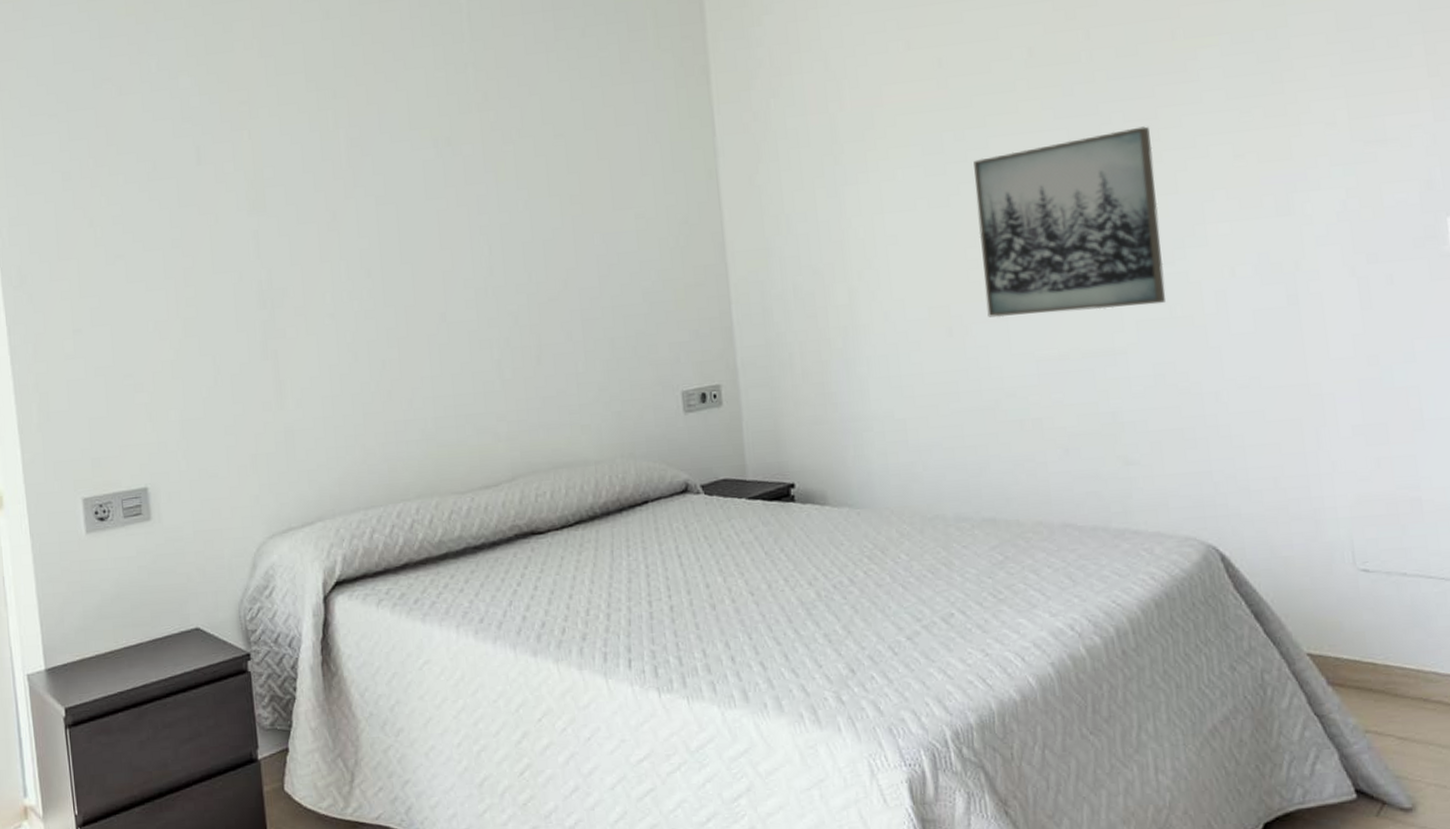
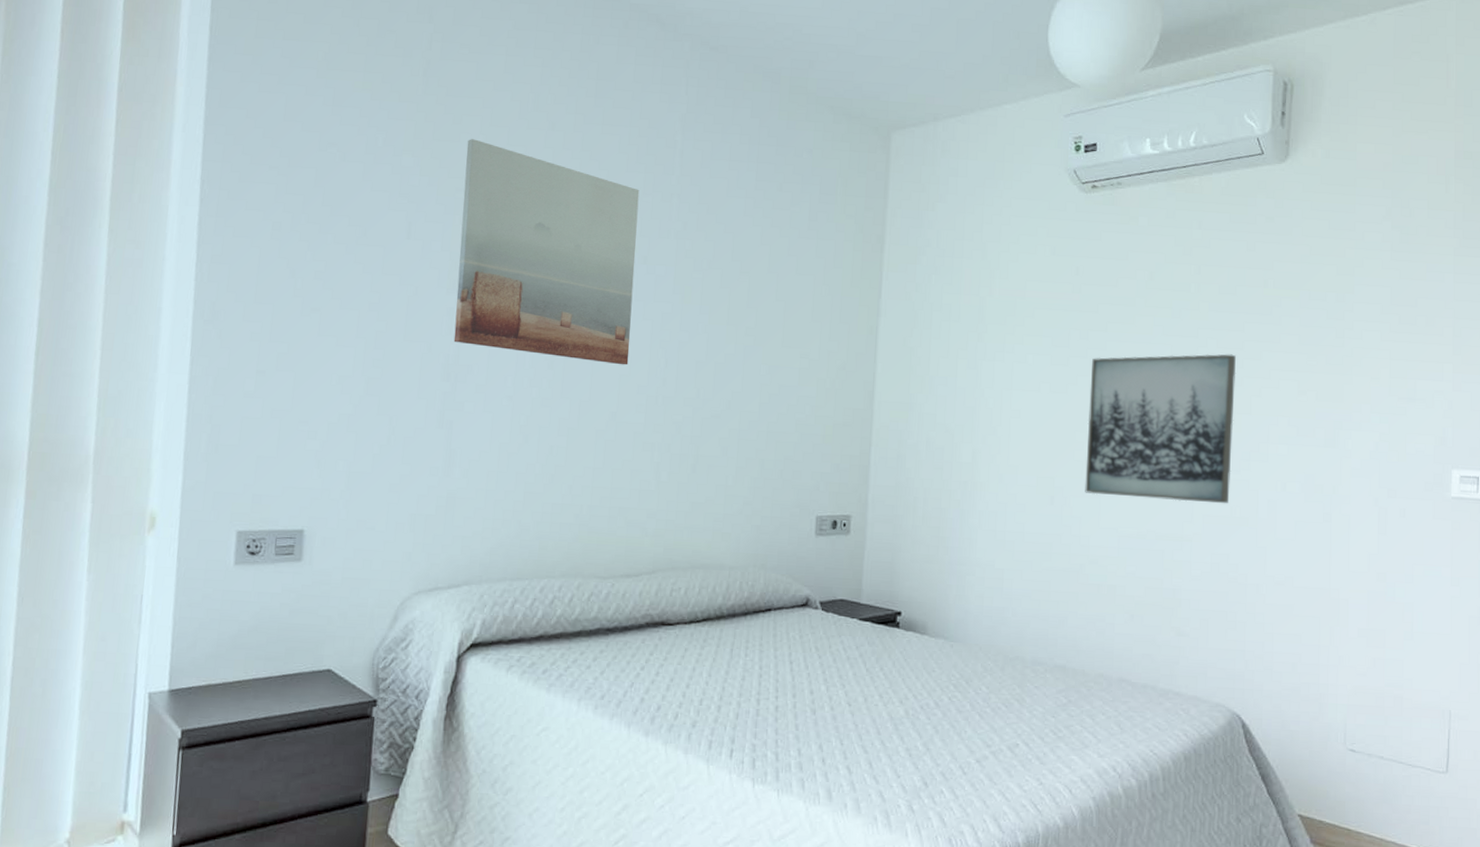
wall art: none [241,45,450,267] -> present [453,139,640,365]

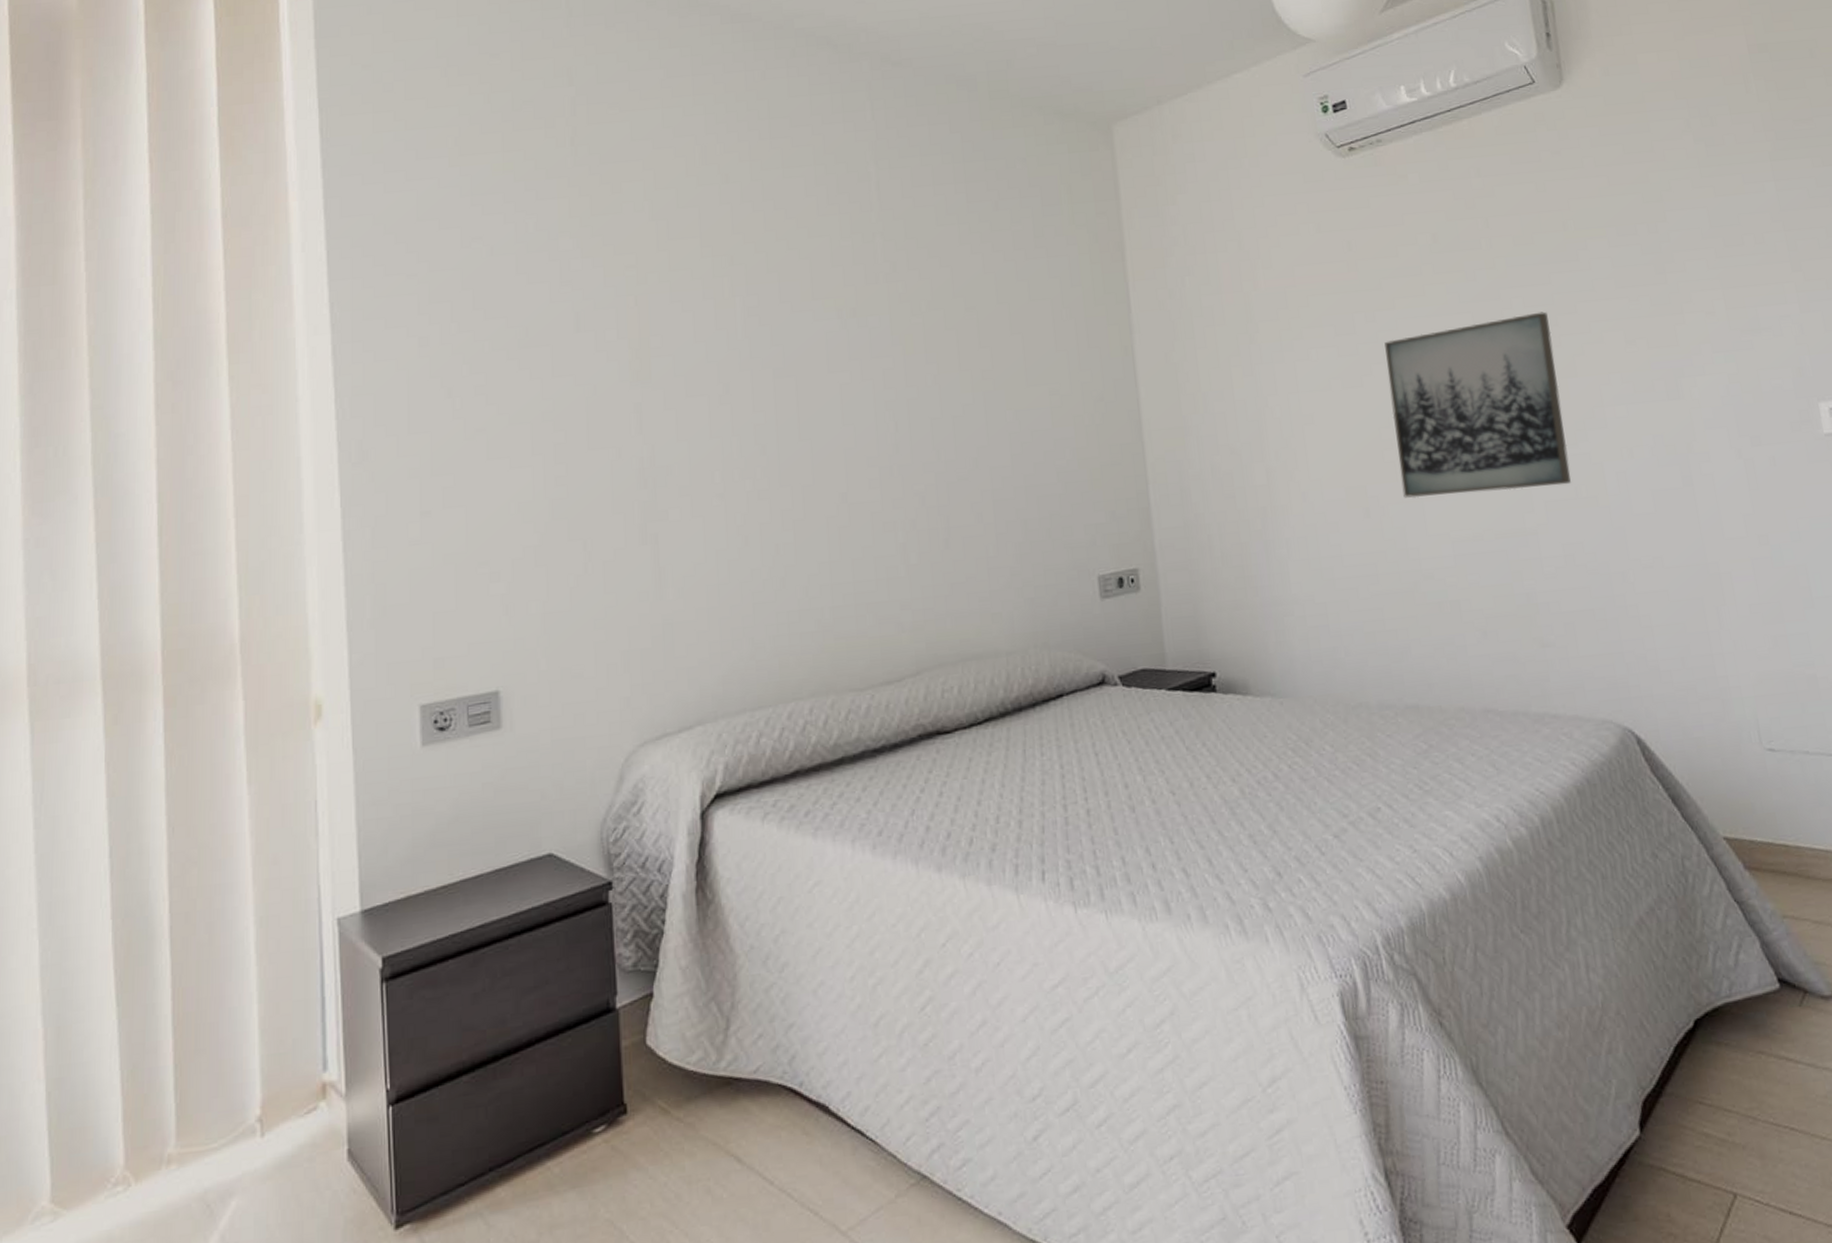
wall art: present [453,139,640,365] -> none [631,207,853,442]

